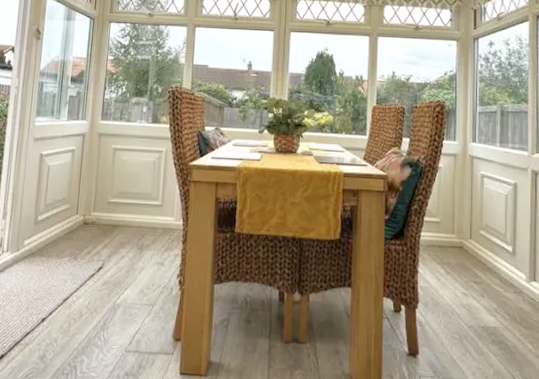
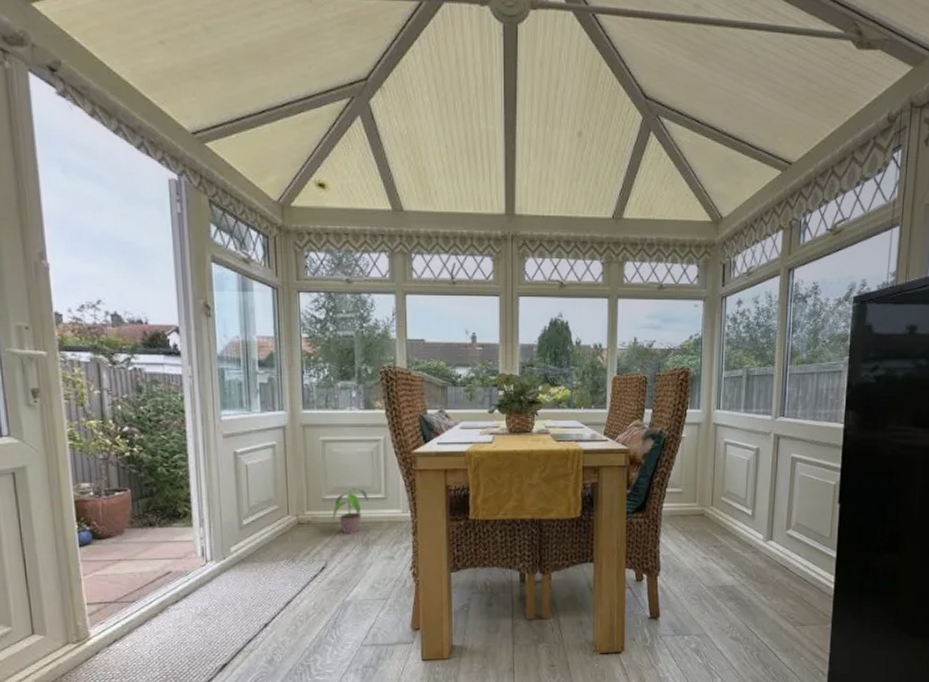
potted plant: none [113,194,147,238] -> present [332,488,368,534]

